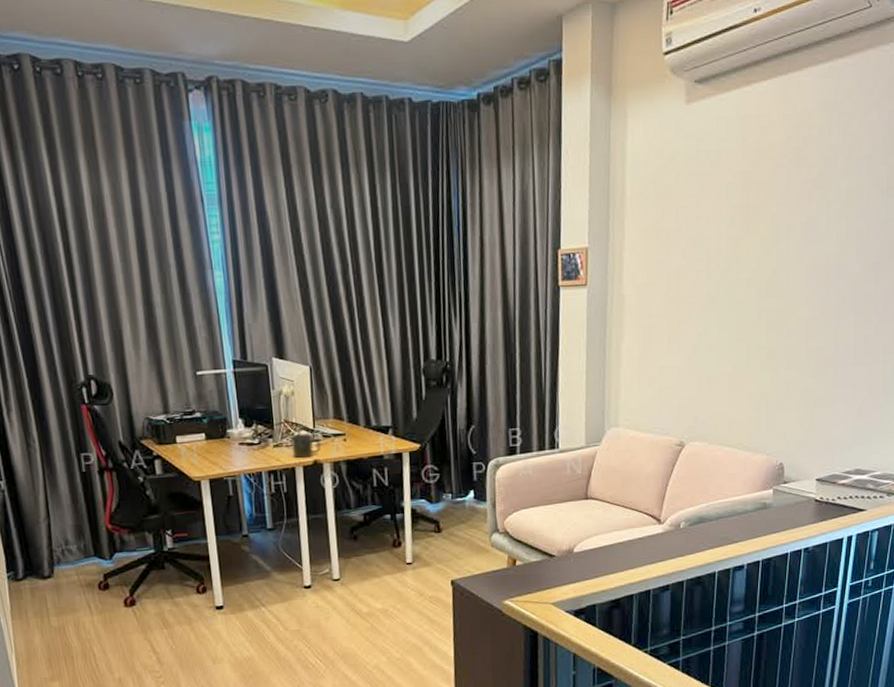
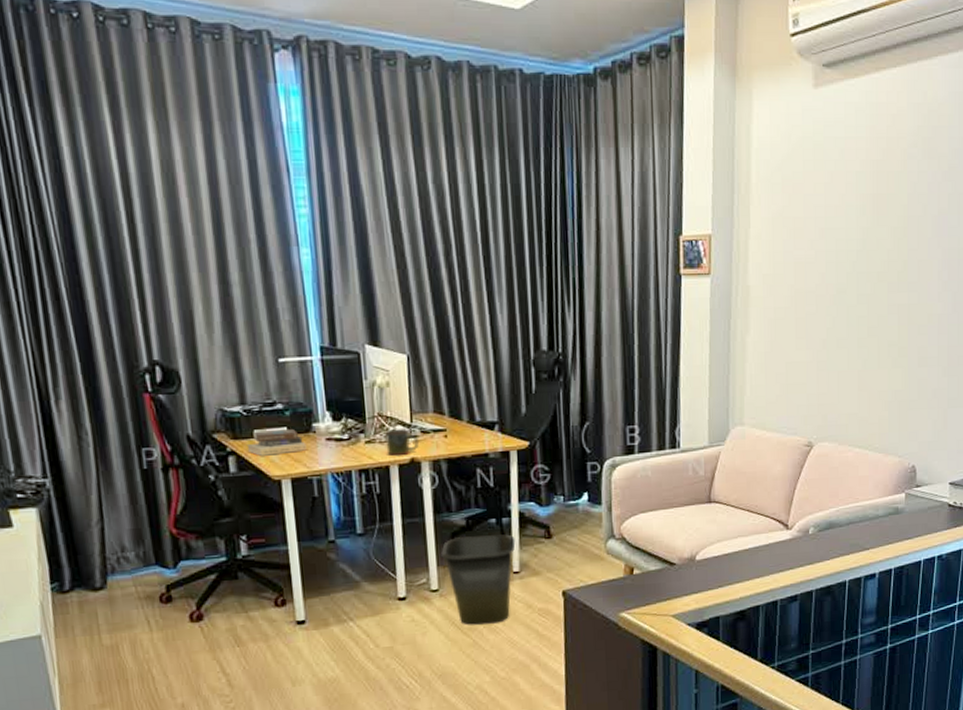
books: none [170,434,222,461] -> present [246,428,307,457]
waste bin: none [342,528,409,610] -> present [441,533,516,624]

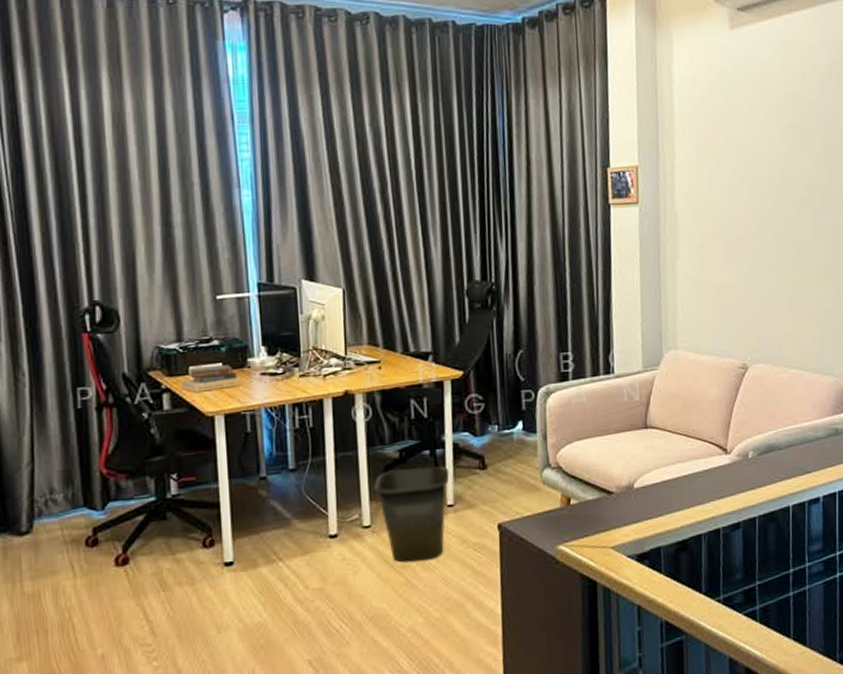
mug: present [385,429,419,456] -> none [319,362,353,389]

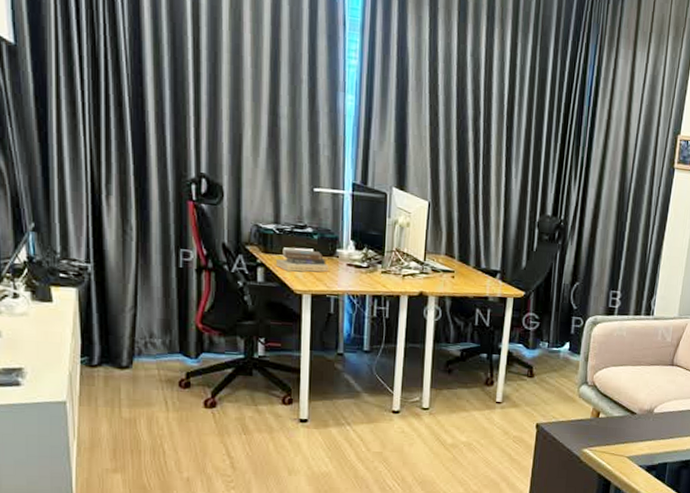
waste bin: present [374,465,450,562] -> none [435,365,502,443]

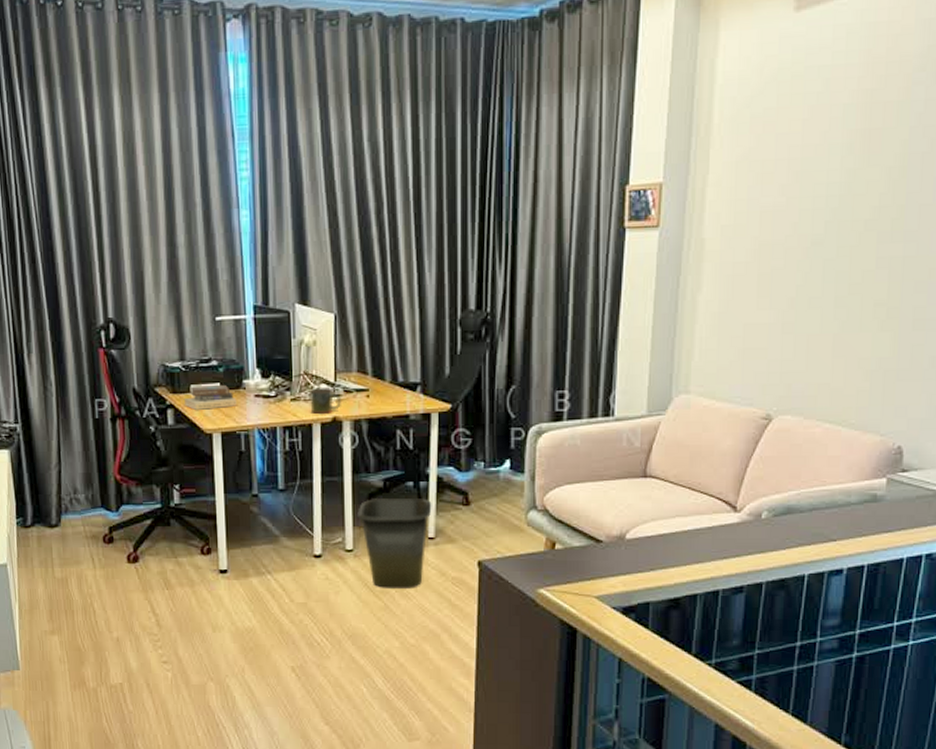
mug: none [399,264,428,289] -> present [310,388,341,415]
waste bin: none [435,365,502,443] -> present [357,497,432,587]

